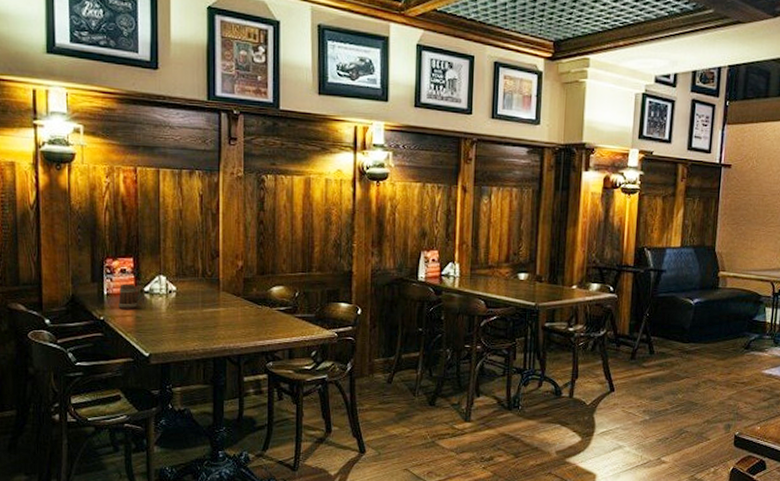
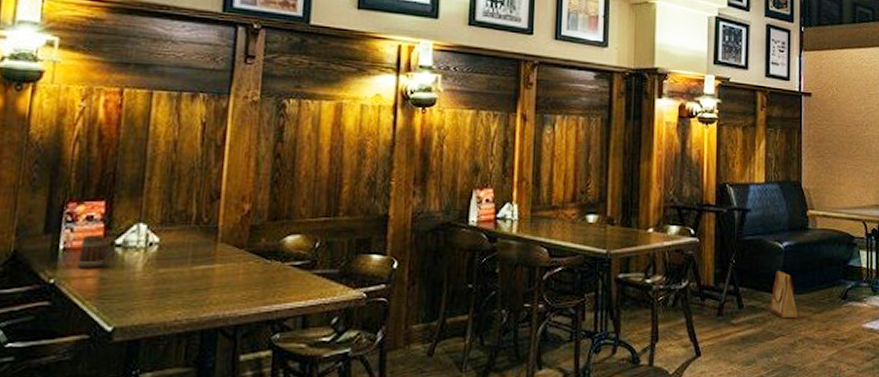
shopping bag: none [677,323,703,364] -> present [769,270,797,319]

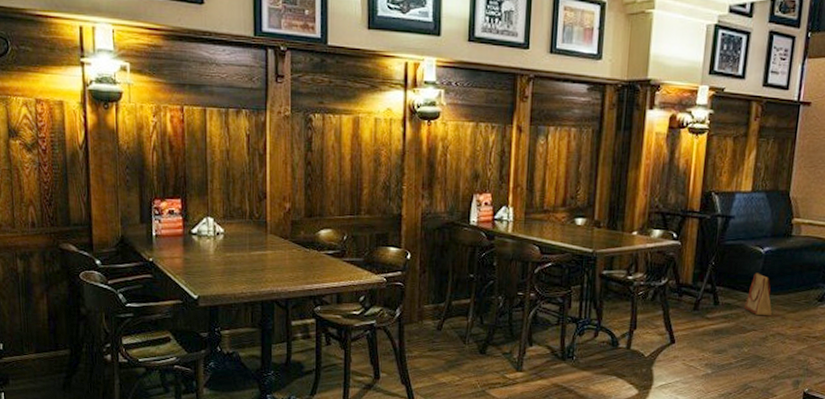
beer mug: present [77,235,116,270] -> none [167,225,192,252]

